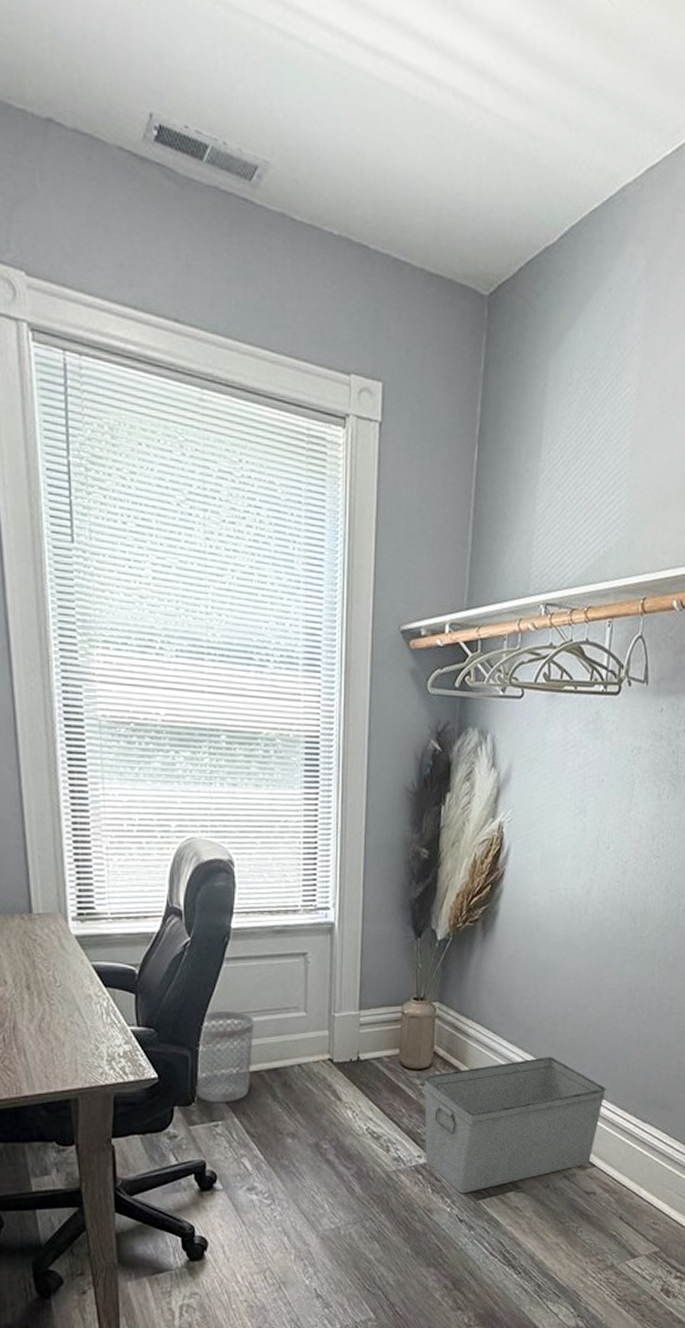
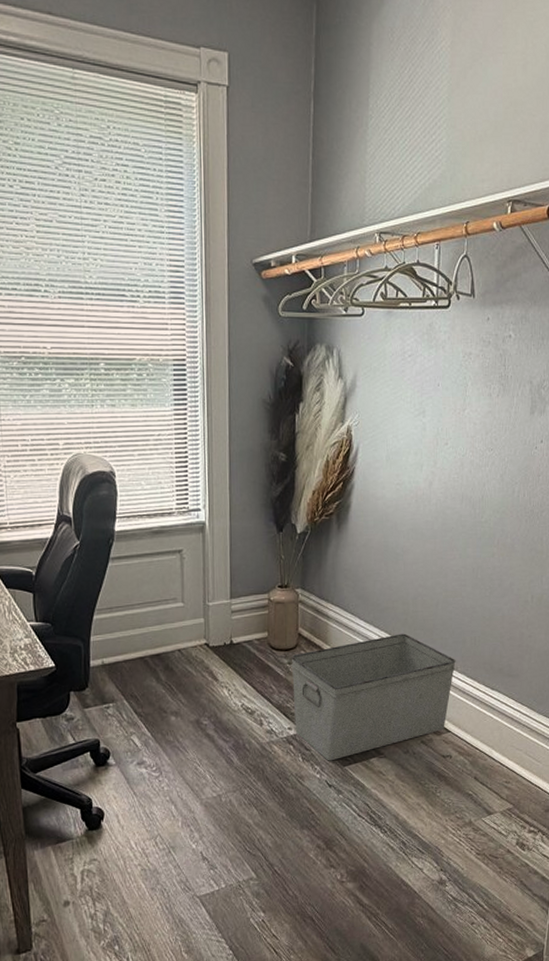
wastebasket: present [196,1010,255,1103] -> none [88,604,139,687]

